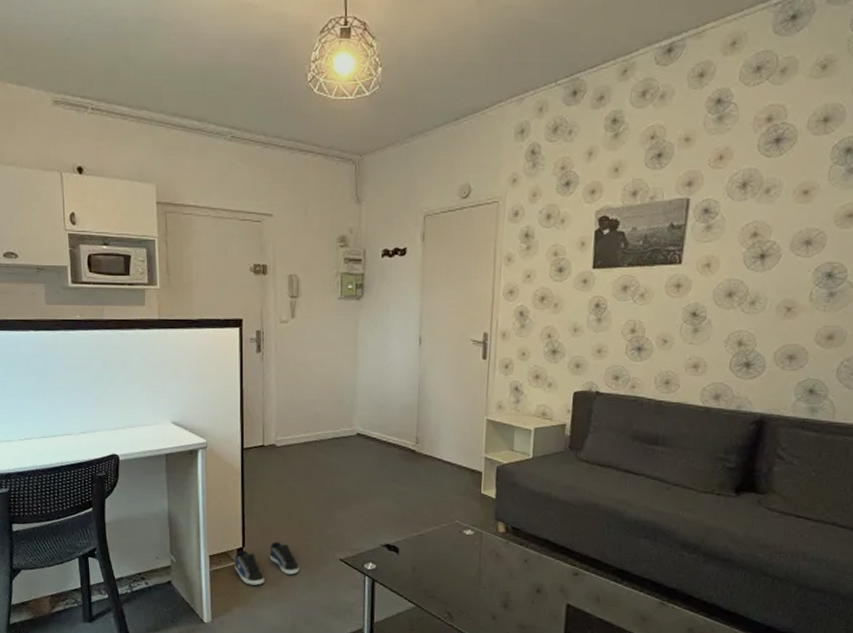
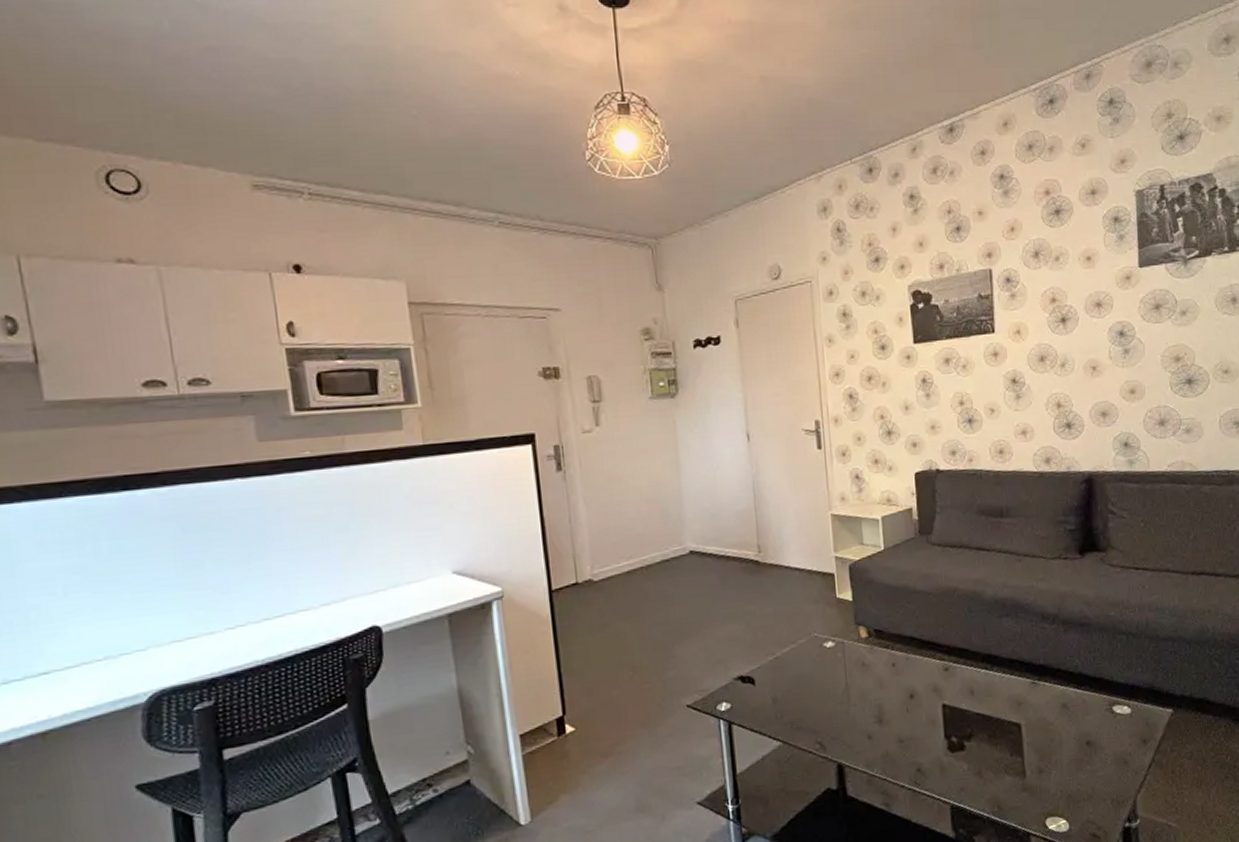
shoe: present [235,541,300,585] -> none [554,699,640,762]

